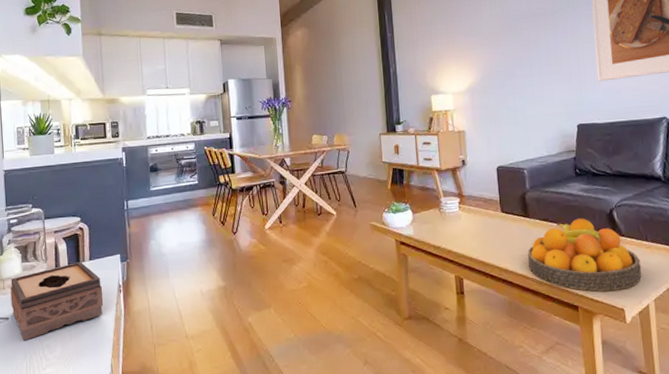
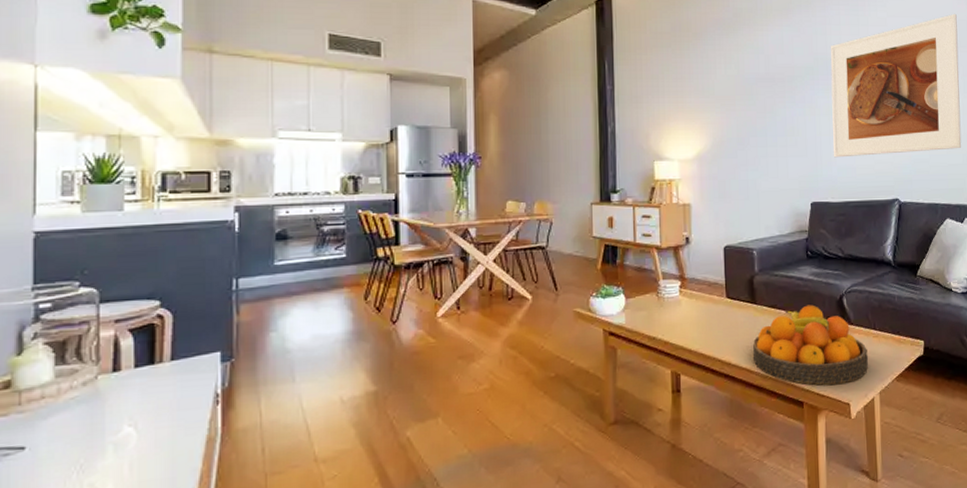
tissue box: present [10,261,104,341] -> none [31,362,190,480]

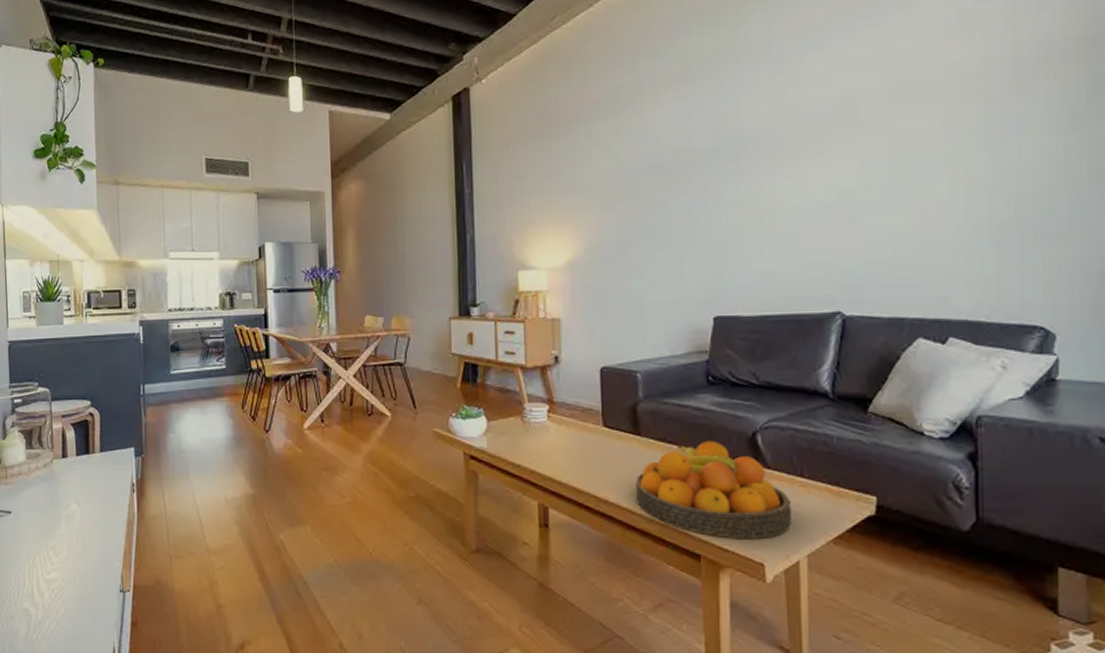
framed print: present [830,13,962,158] -> none [743,54,947,261]

